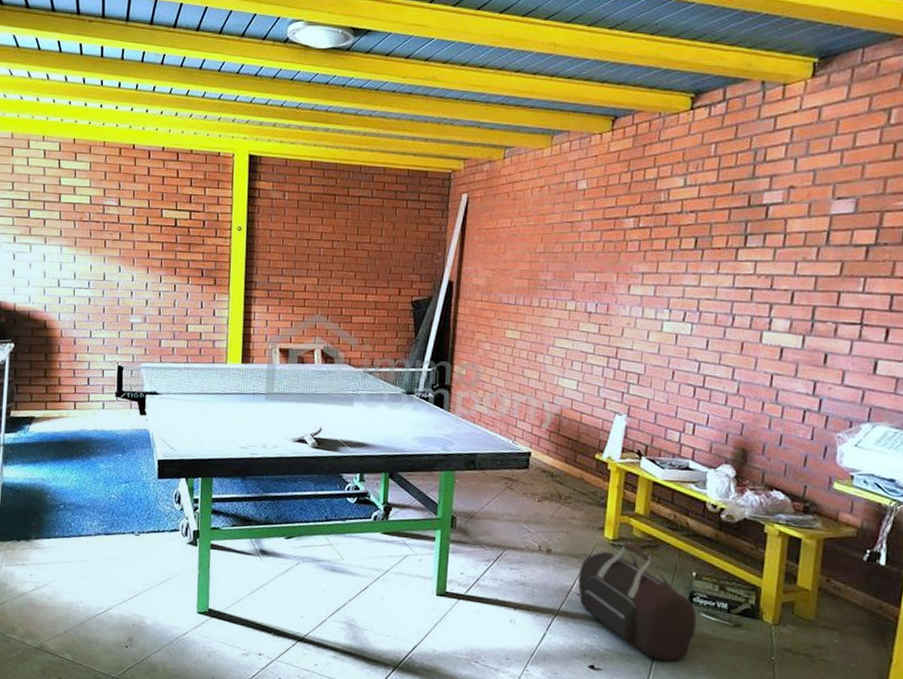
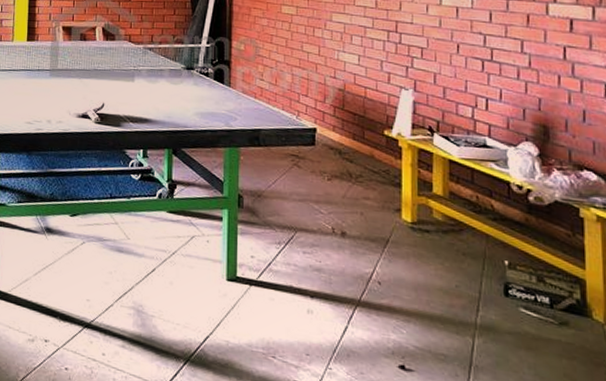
duffel bag: present [577,542,697,662] -> none [377,225,516,364]

